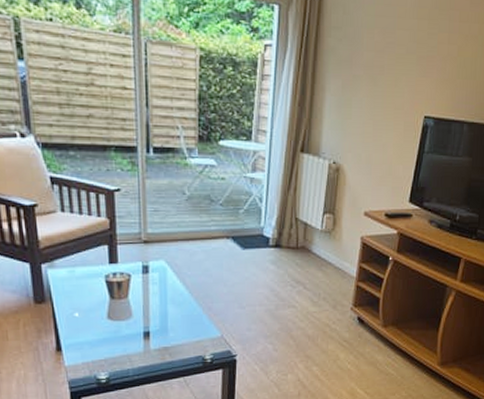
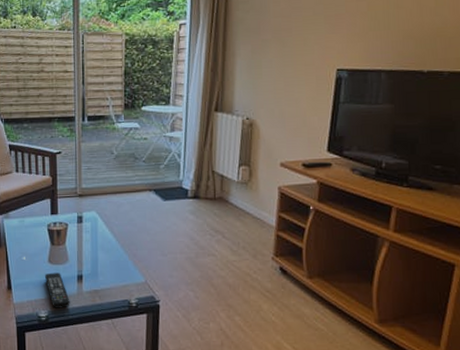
remote control: none [103,330,136,369] -> present [44,272,70,308]

